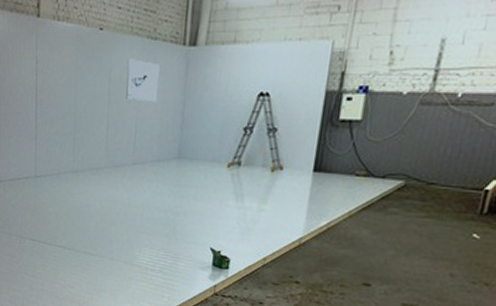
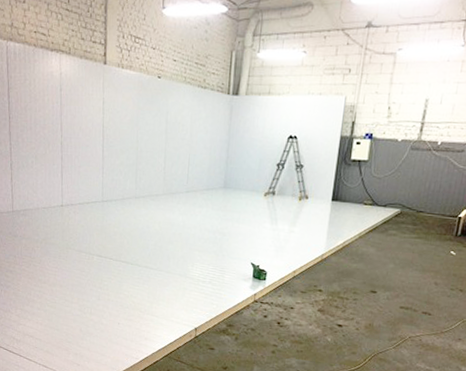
wall art: present [125,59,160,103] -> none [180,103,209,141]

